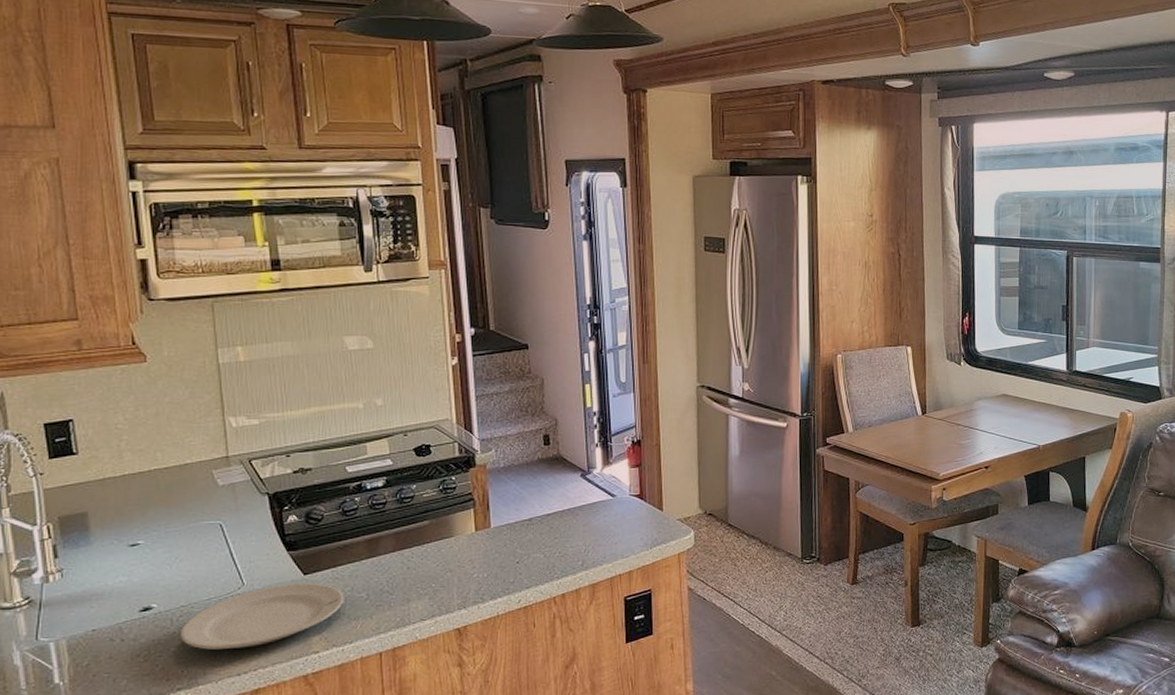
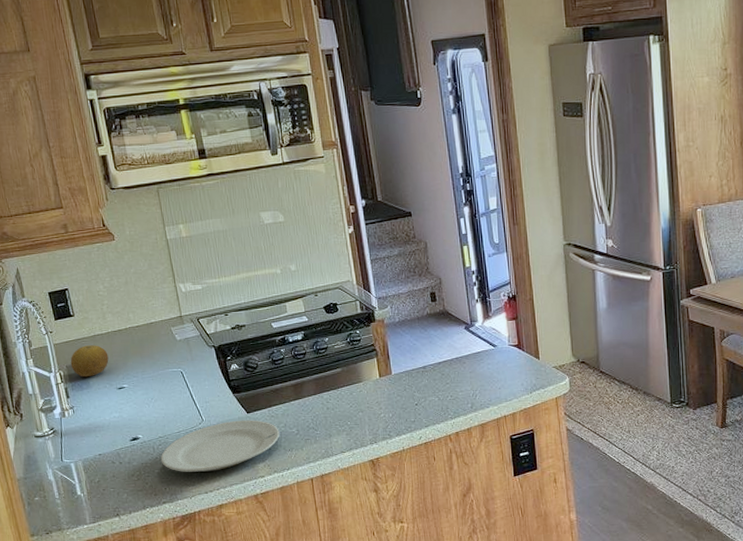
fruit: none [65,491,121,532] -> present [70,345,109,378]

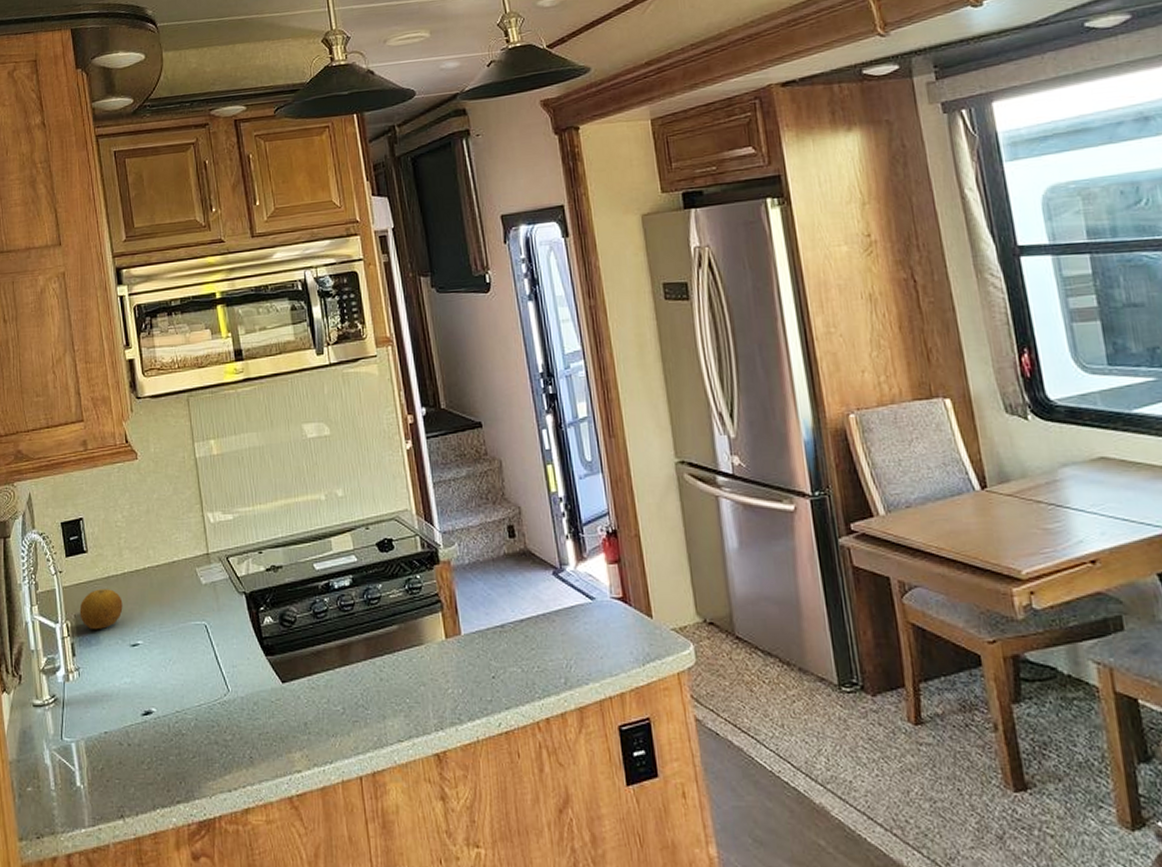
plate: present [160,420,280,472] -> none [176,692,321,761]

